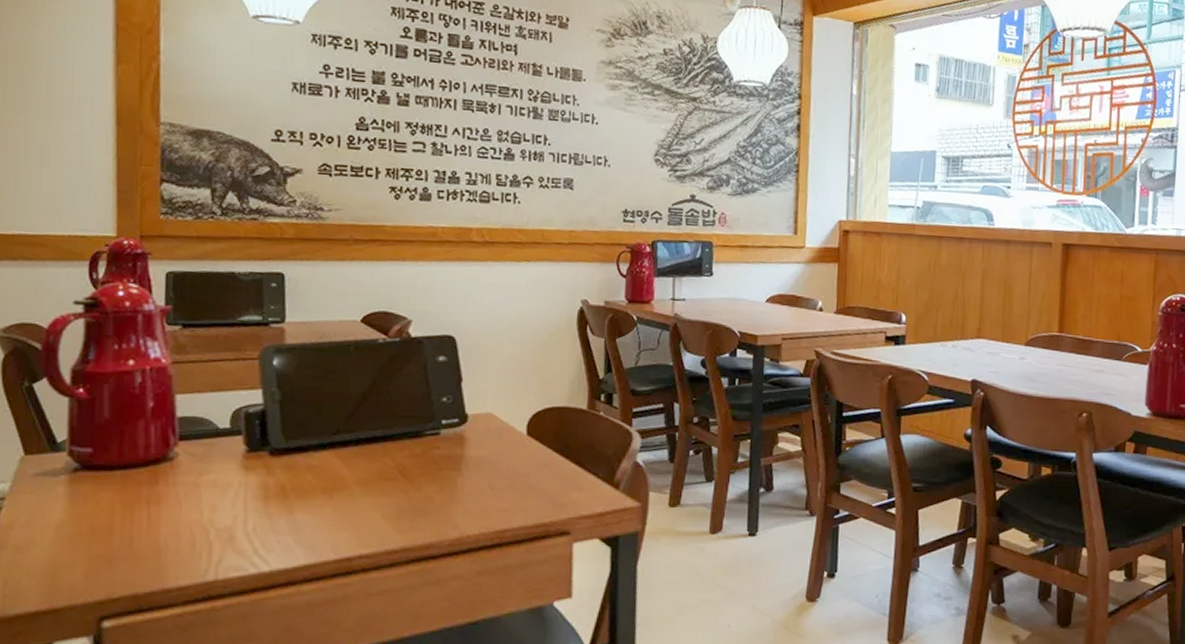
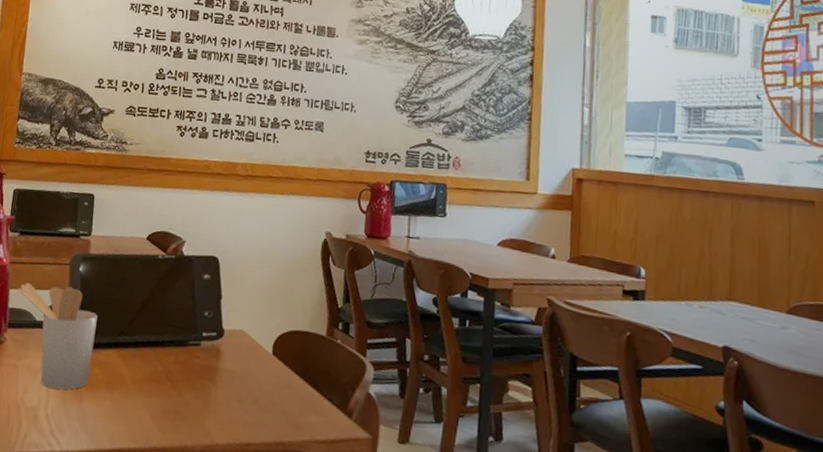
utensil holder: none [188,384,304,503] -> present [18,283,98,390]

